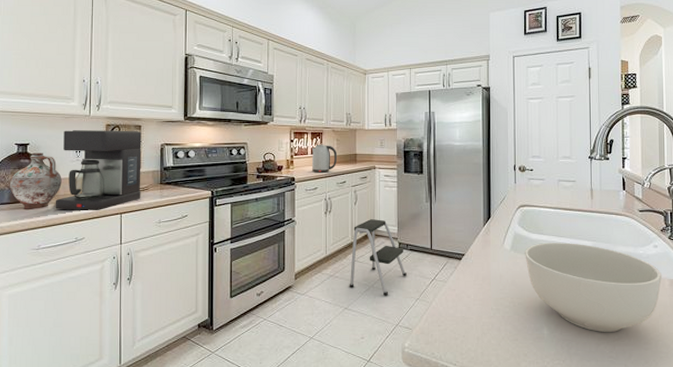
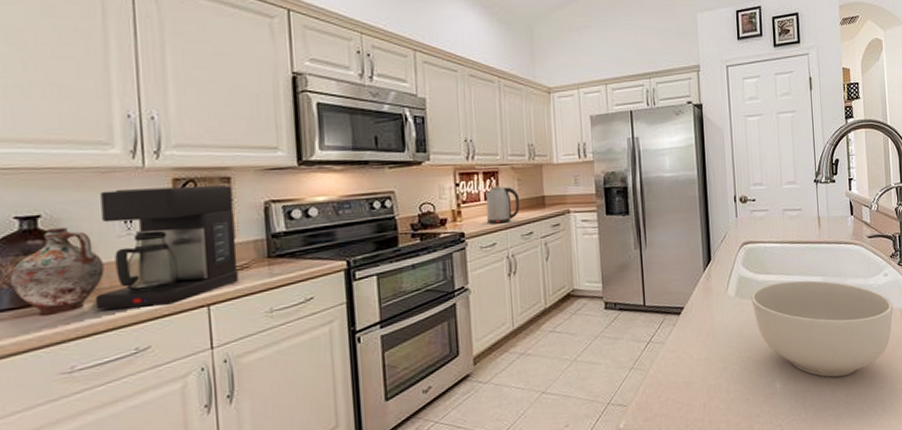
step stool: present [349,219,407,296] -> none [545,276,617,371]

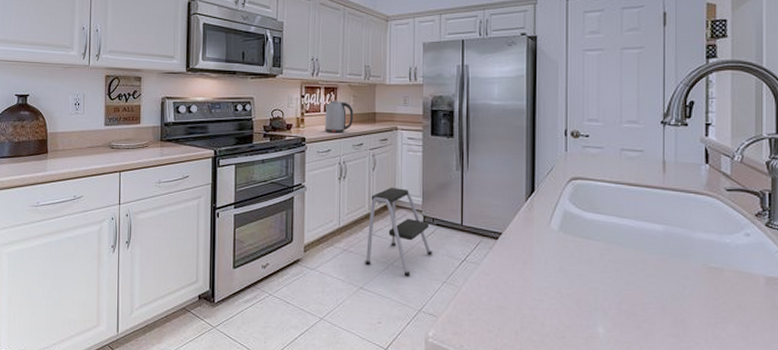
ceramic jug: present [11,227,105,316] -> none [10,104,61,164]
coffee maker: present [94,184,239,310] -> none [54,81,142,168]
step stool: none [545,276,617,371] -> present [365,188,432,277]
bowl: present [751,280,894,377] -> none [576,224,756,338]

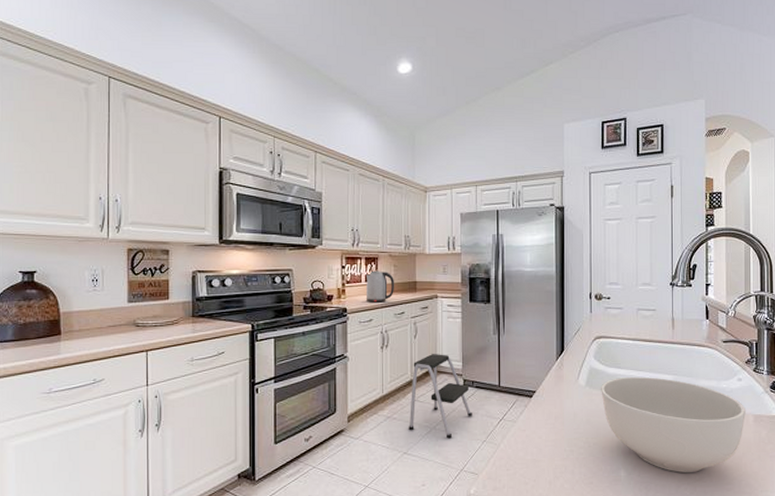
bowl: none [576,224,756,338] -> present [601,377,747,474]

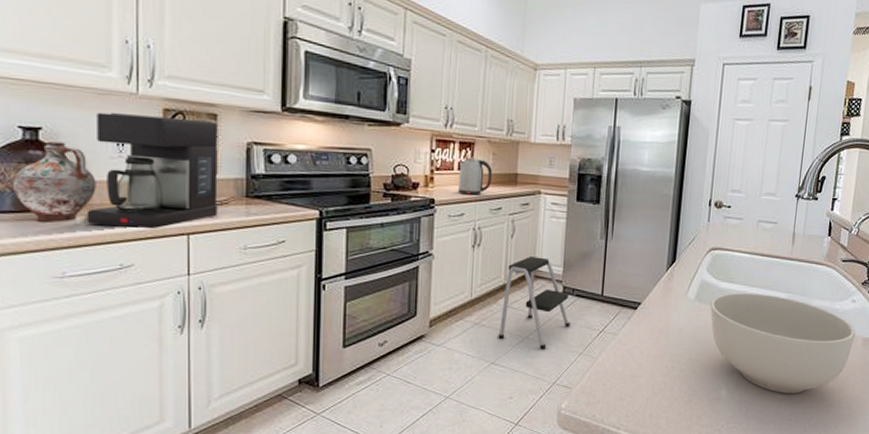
ceramic jug: none [14,281,76,347] -> present [13,141,96,223]
coffee maker: none [68,255,170,349] -> present [86,112,218,230]

